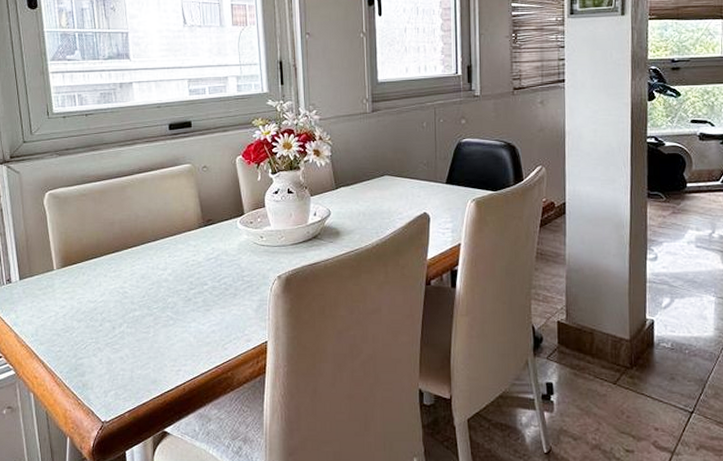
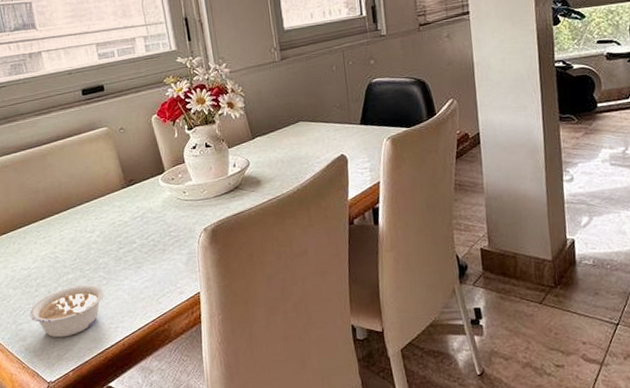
legume: none [91,324,170,376] -> present [29,285,104,338]

